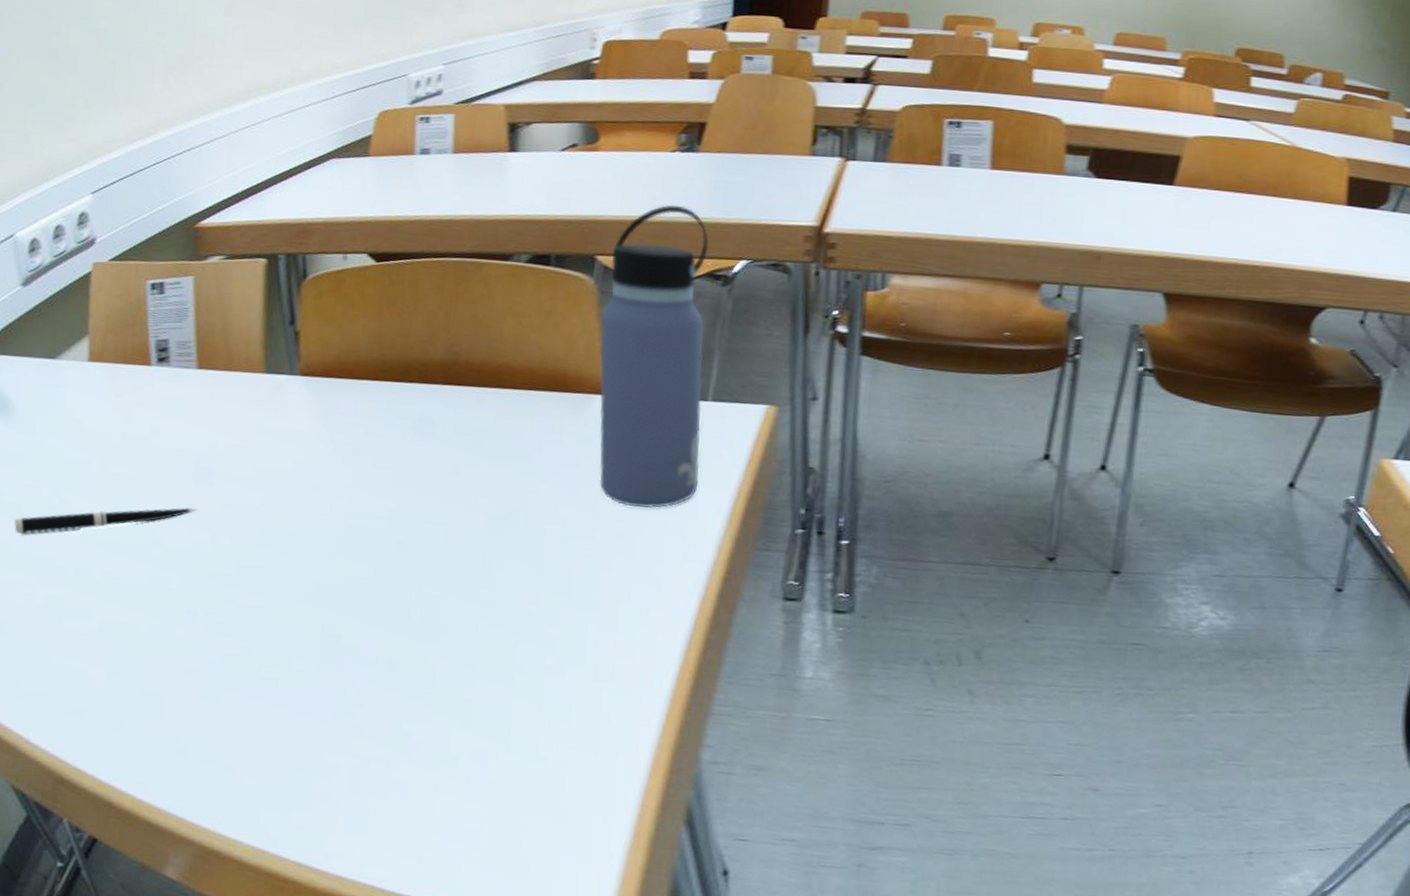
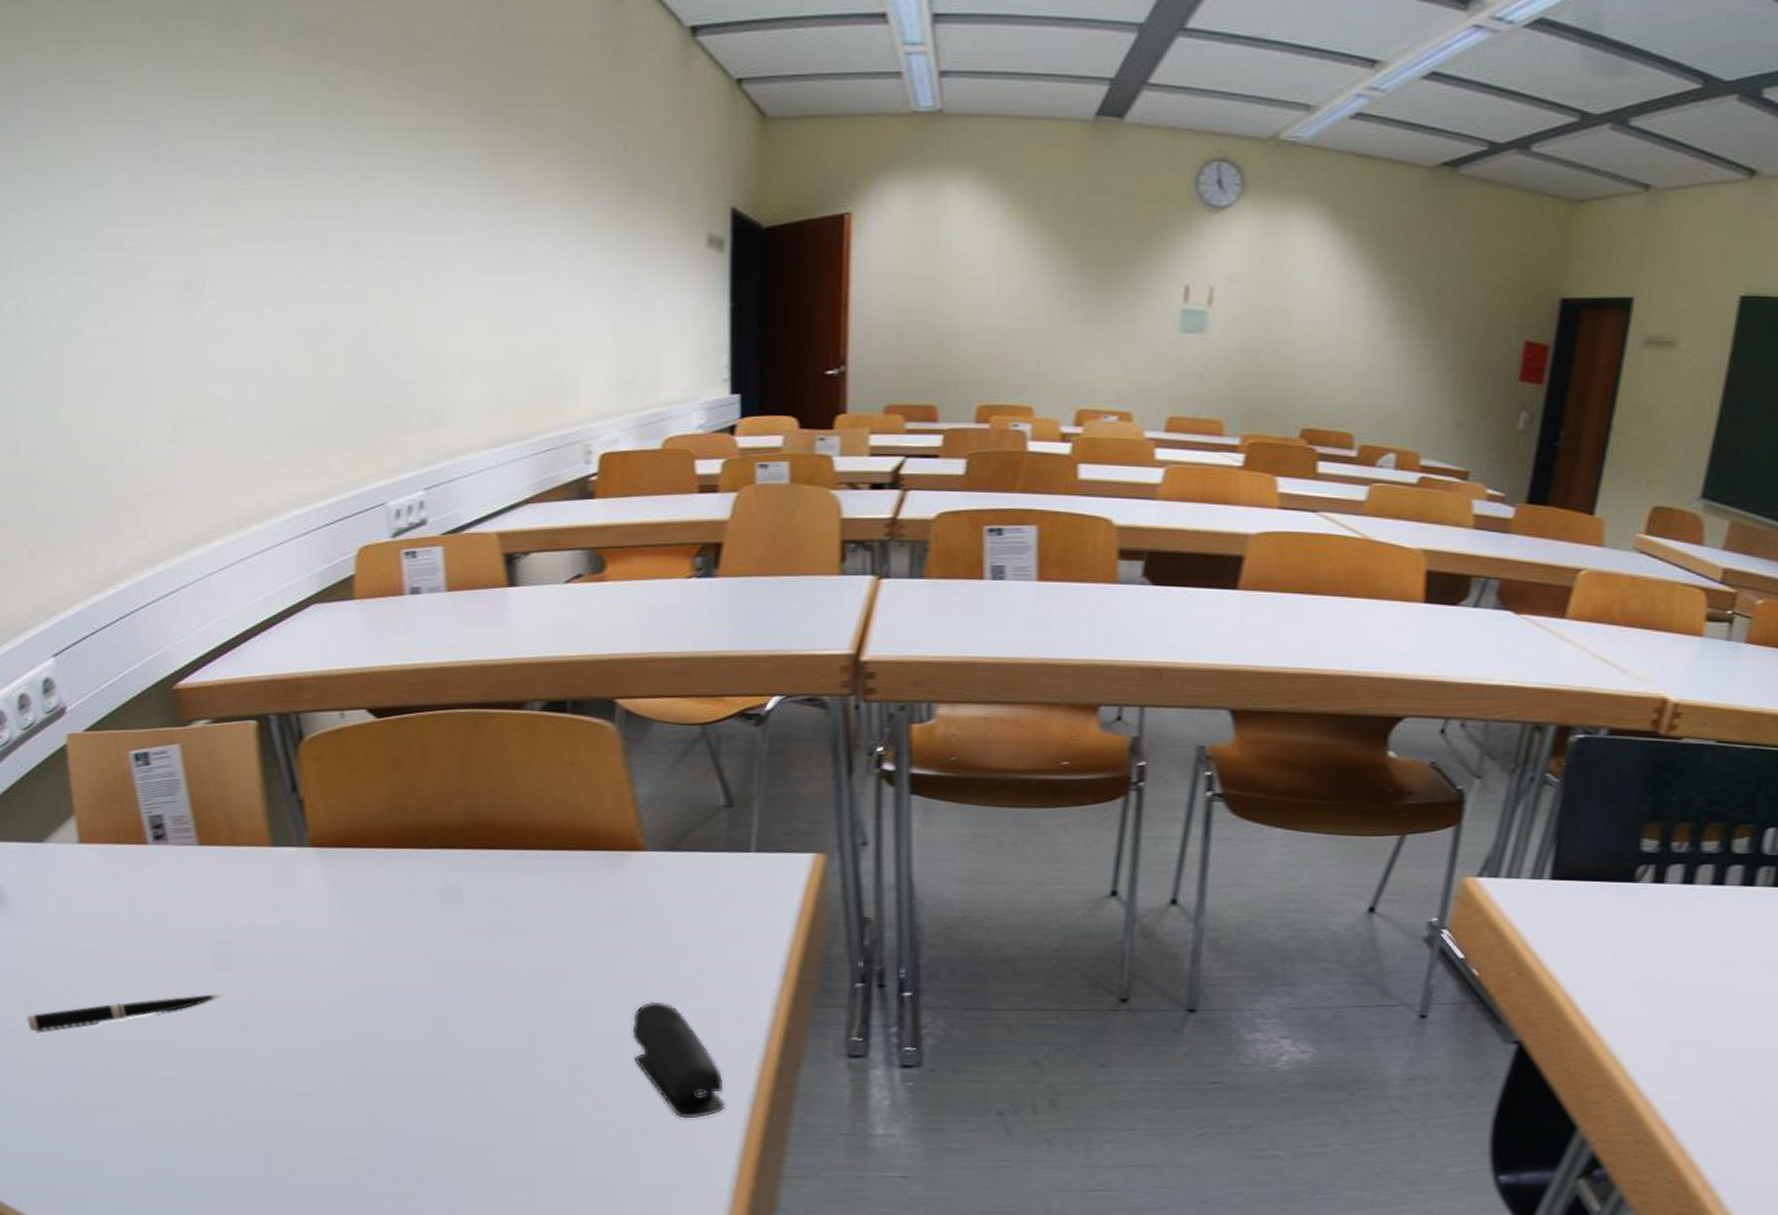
stapler: none [579,536,663,652] -> present [632,1001,726,1119]
water bottle: present [599,204,709,509] -> none [627,637,749,970]

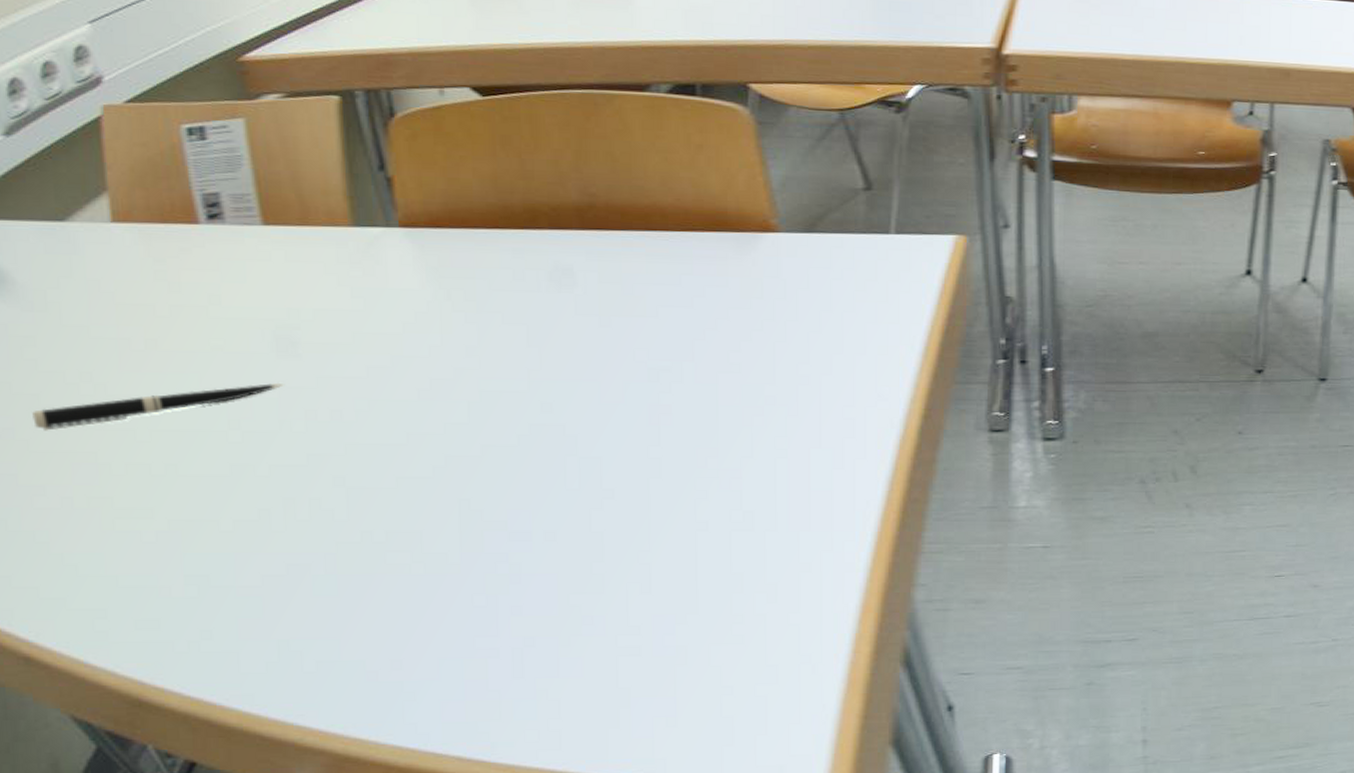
stapler: present [632,1001,726,1119] -> none [762,381,862,498]

